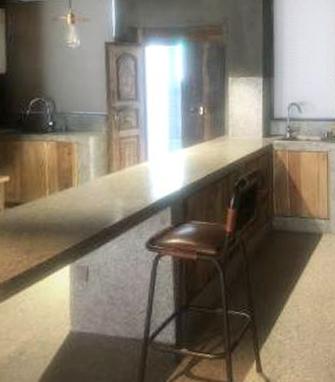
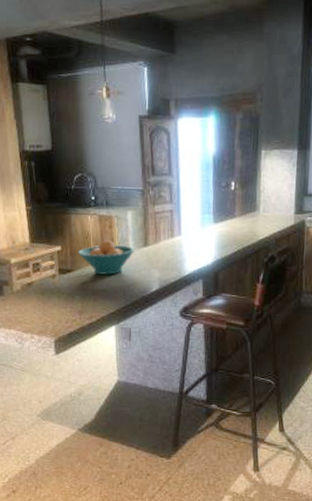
fruit bowl: none [30,168,97,207] -> present [78,240,136,275]

